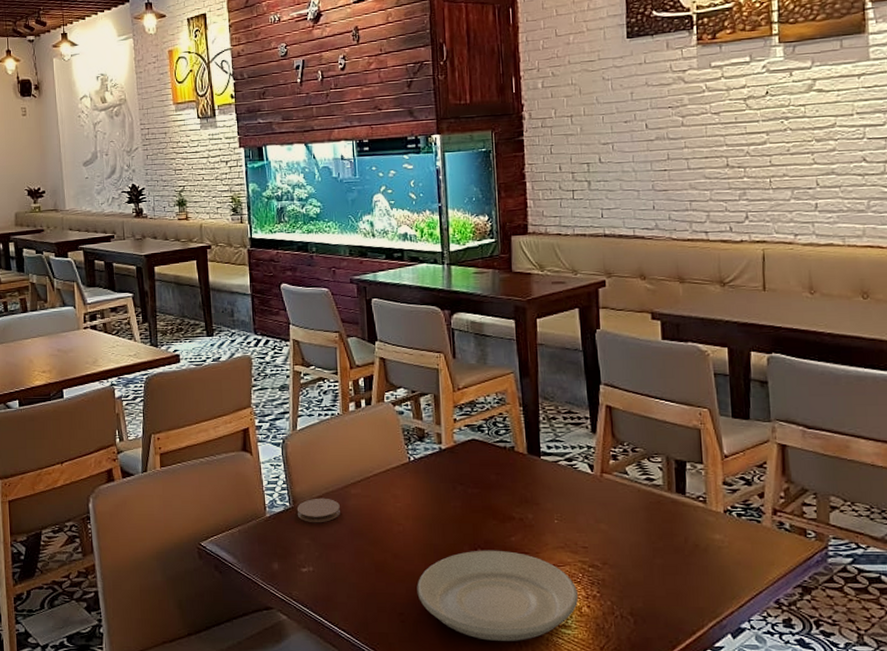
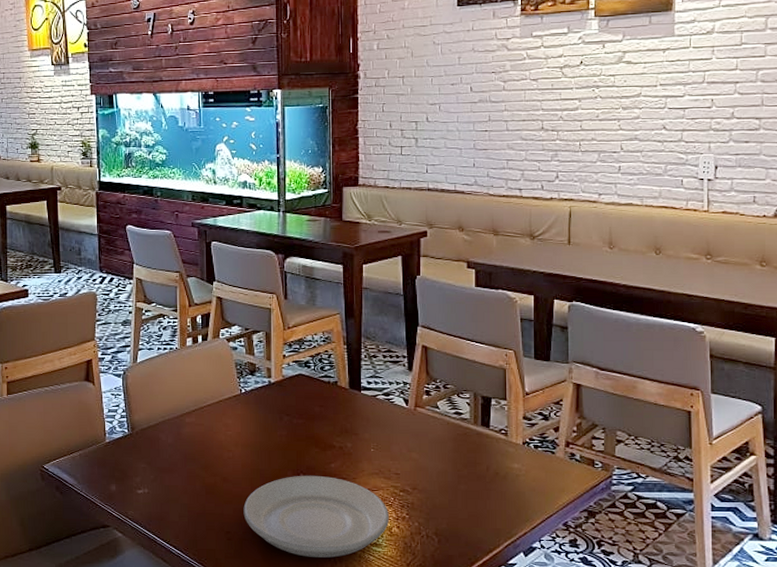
coaster: present [296,498,340,523] -> none [134,425,175,449]

